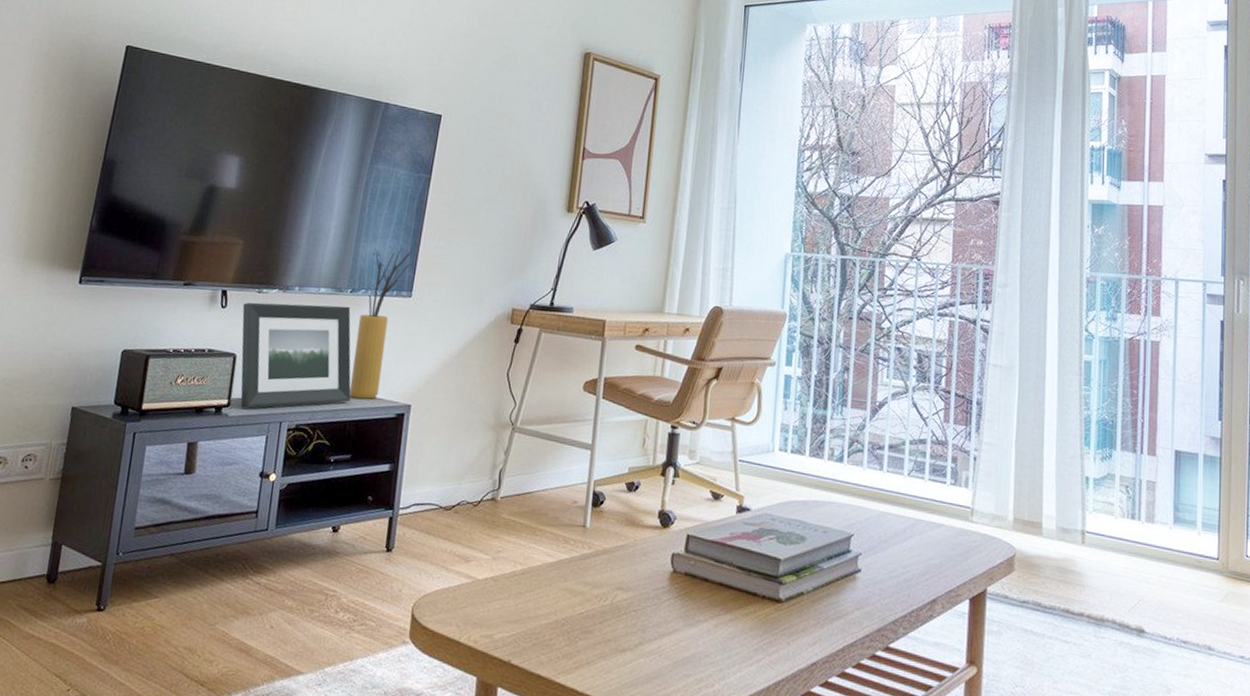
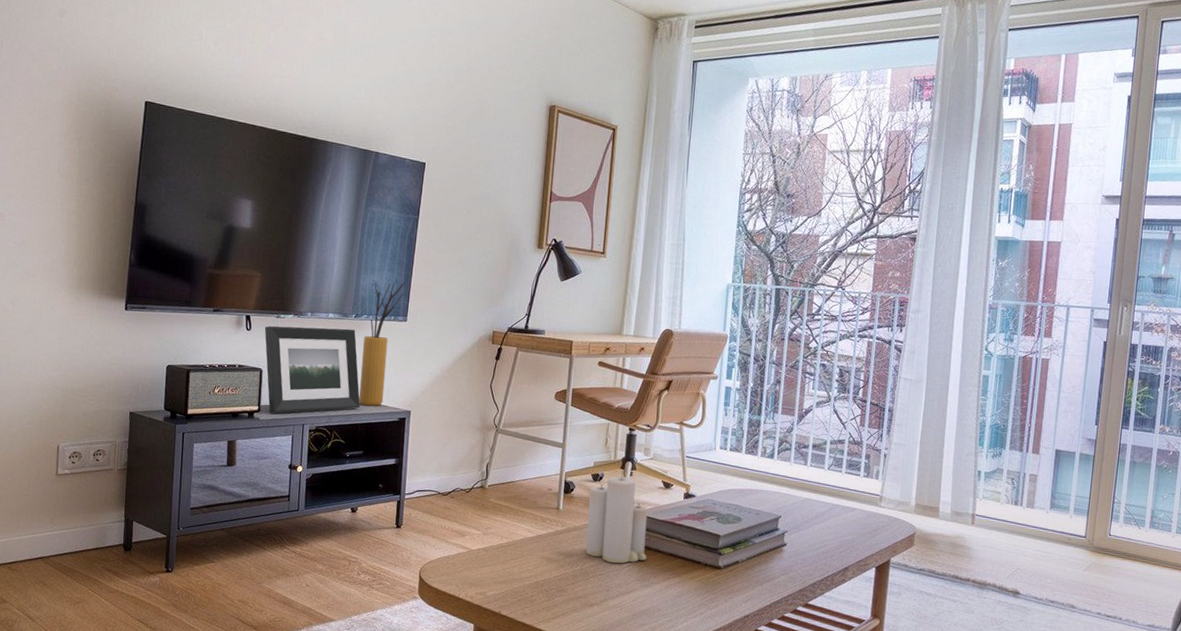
candle: none [616,477,694,597] -> present [585,470,648,564]

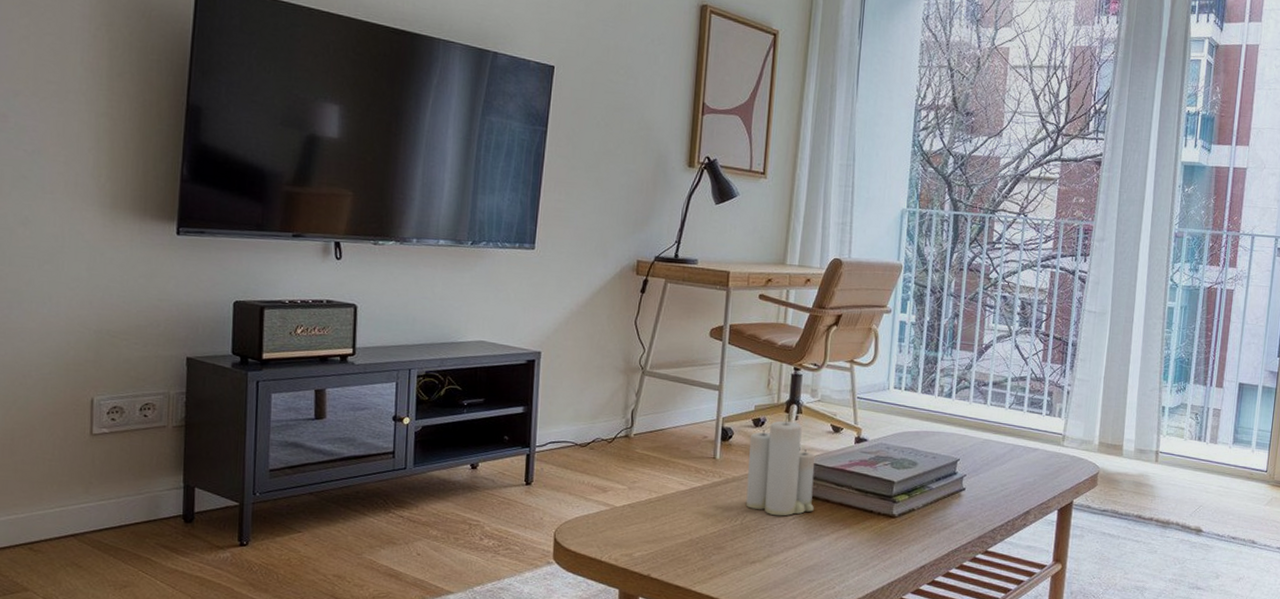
picture frame: present [264,325,360,414] -> none [358,254,480,357]
vase: present [358,280,405,406] -> none [477,201,532,347]

